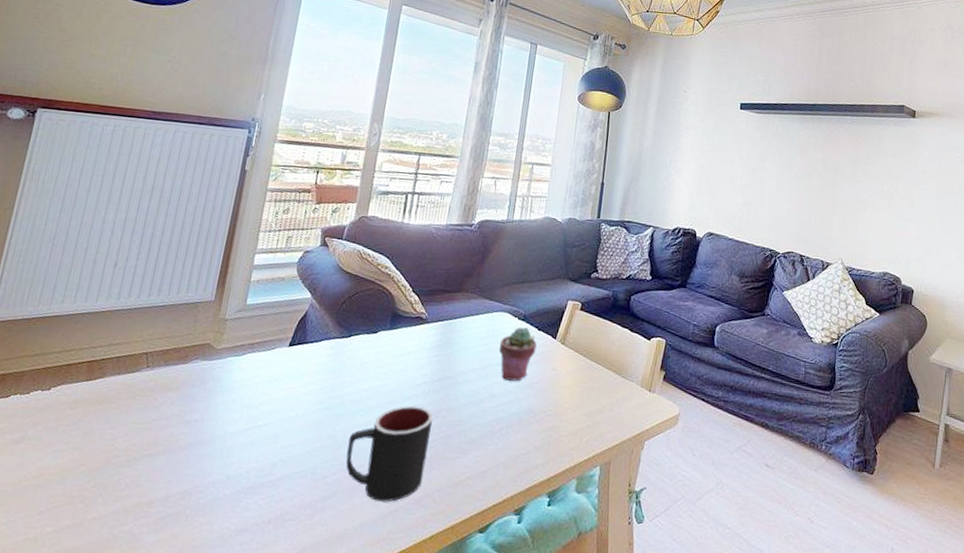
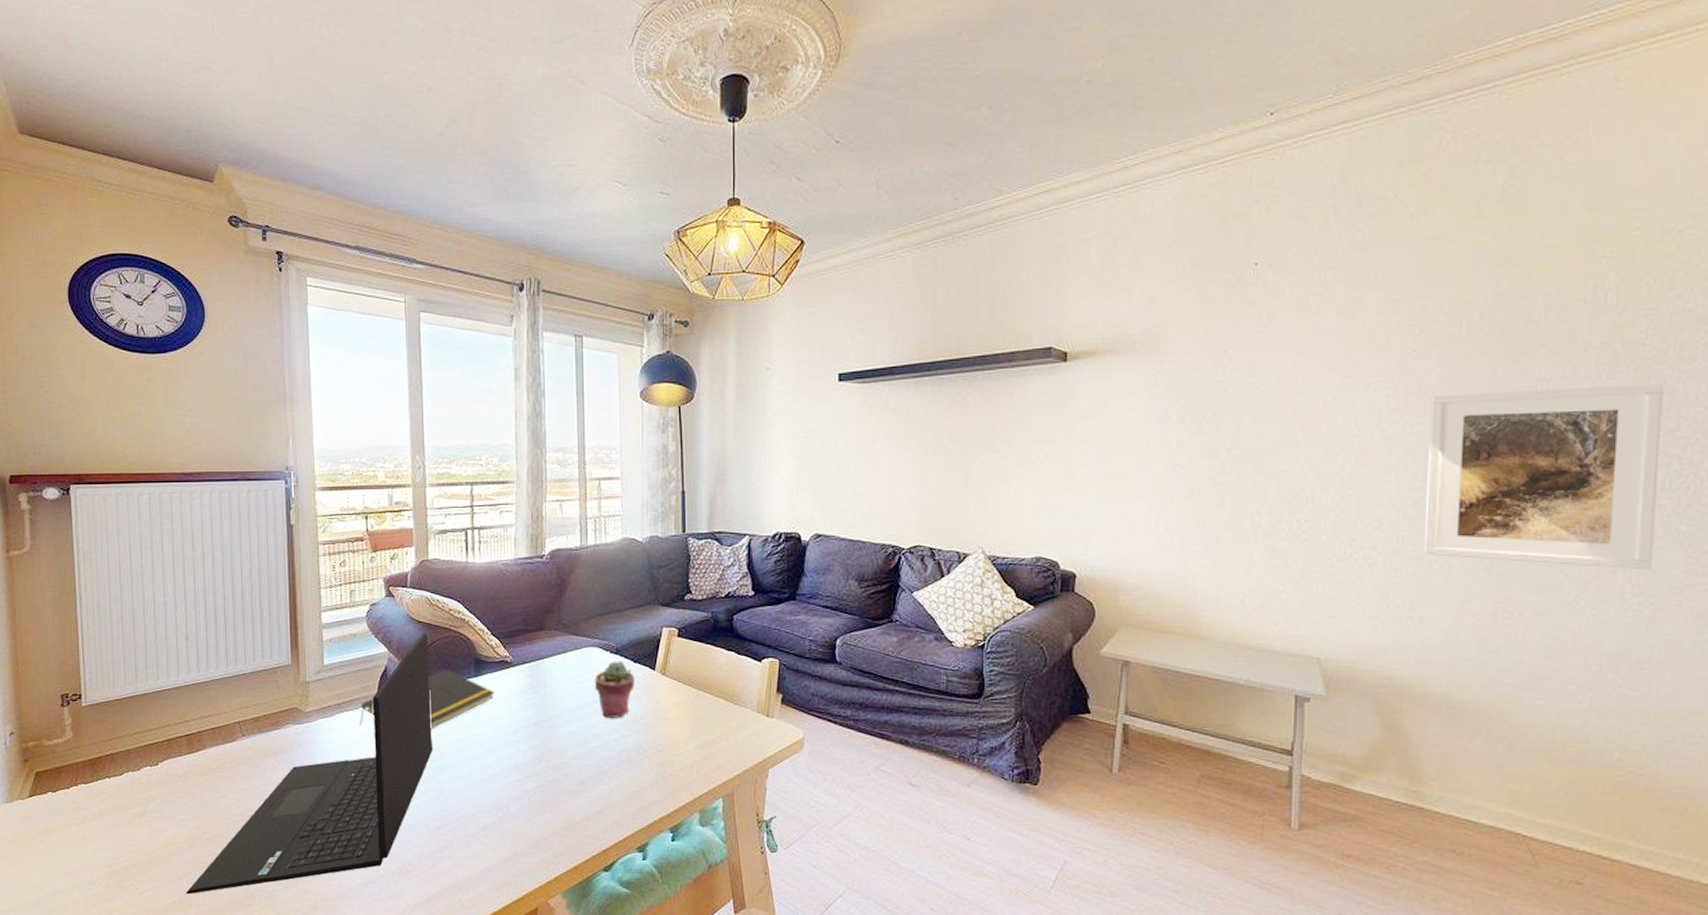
laptop: none [43,281,353,533] -> present [186,631,434,895]
notepad: none [268,319,406,376] -> present [360,669,495,728]
mug: present [346,405,434,502] -> none [455,752,538,848]

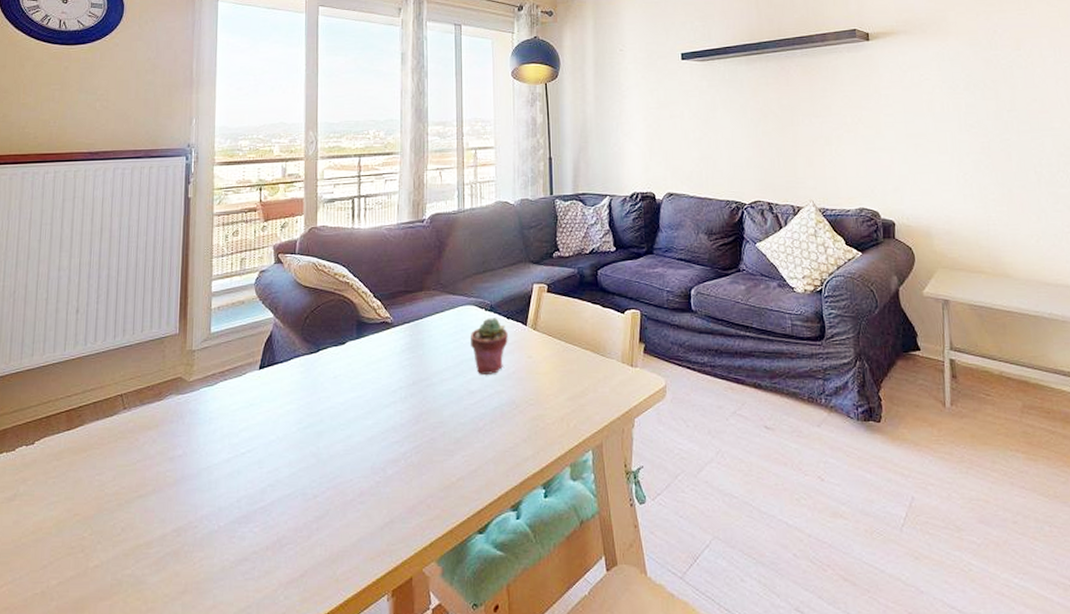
laptop: present [186,631,434,895] -> none [49,295,314,586]
notepad: present [360,669,495,728] -> none [242,332,375,392]

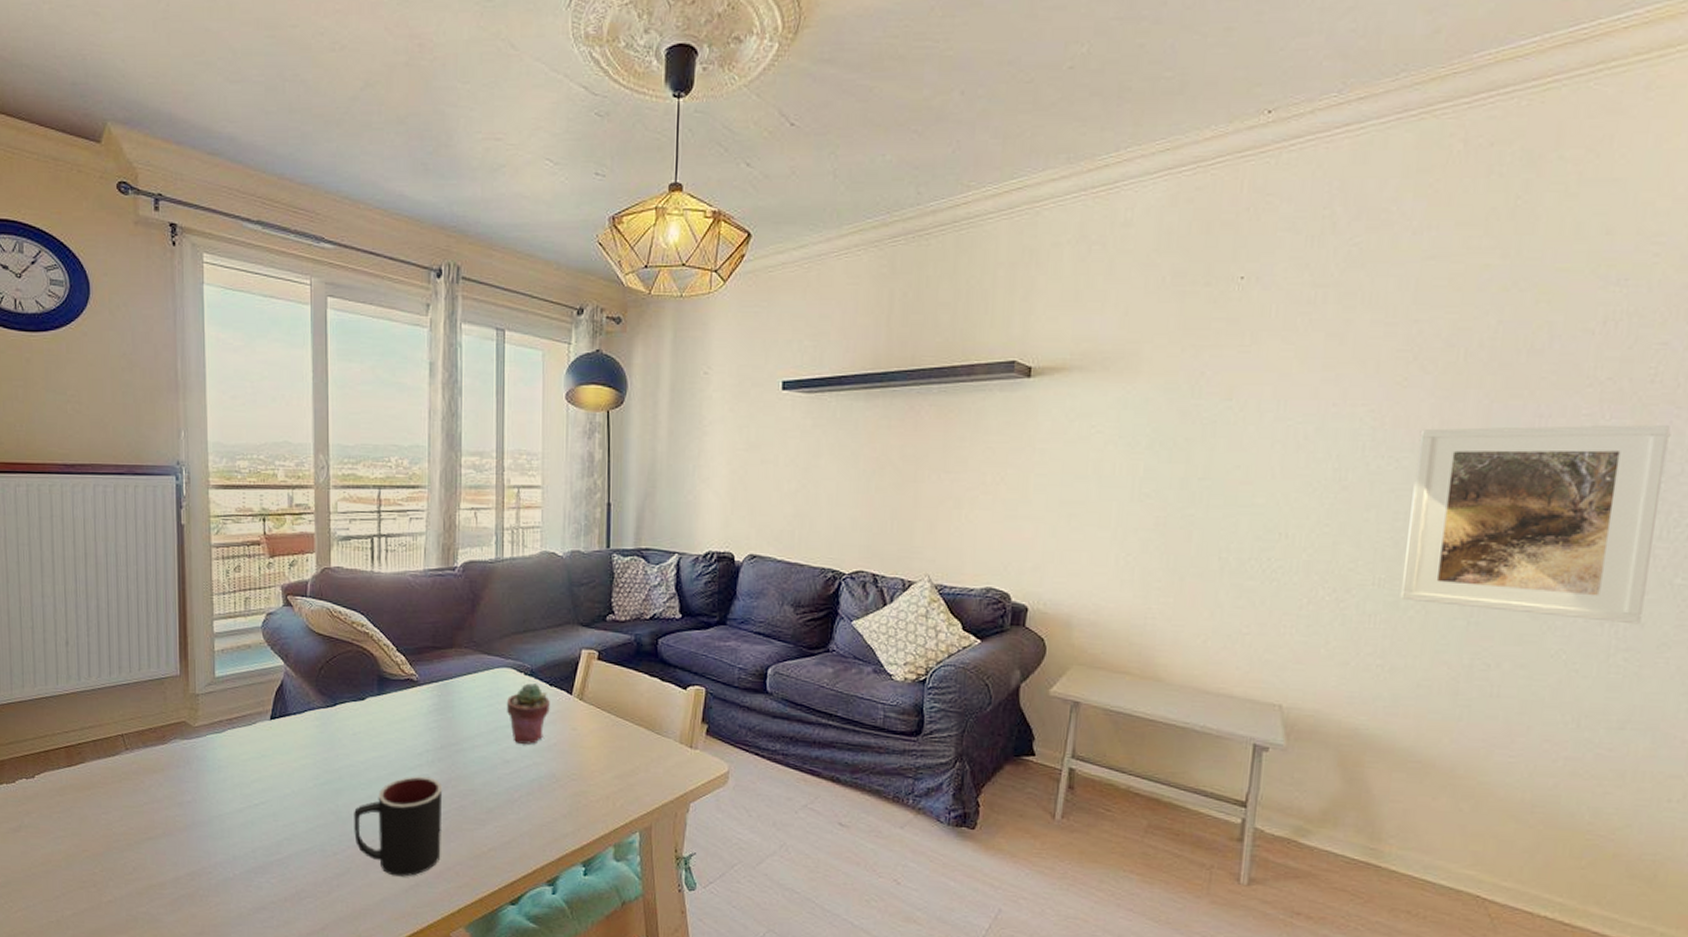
mug: none [333,413,415,514] -> present [354,776,443,877]

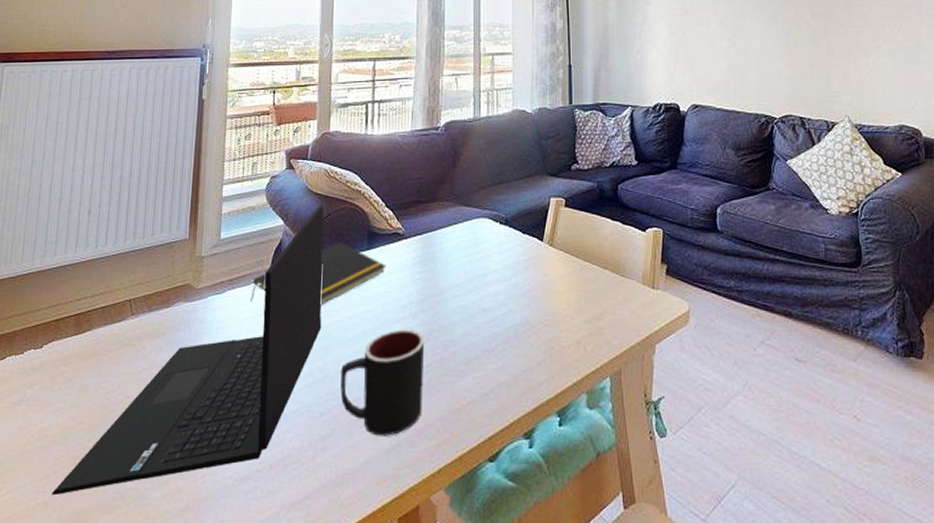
laptop: none [63,644,332,916] -> present [52,203,324,496]
notepad: none [253,685,399,748] -> present [250,242,386,305]
potted succulent: present [507,683,550,744] -> none [484,232,523,292]

